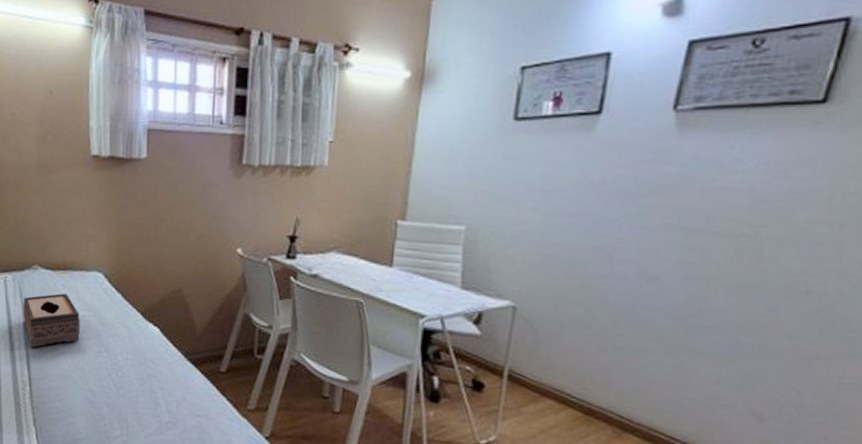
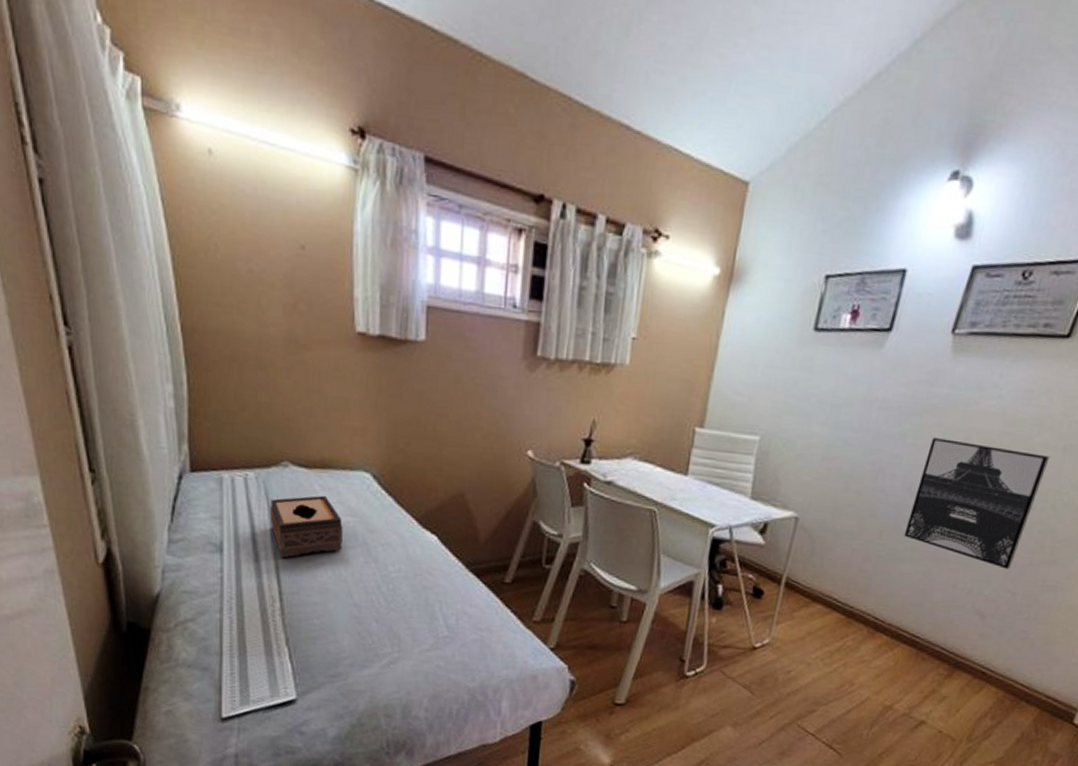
wall art: none [644,219,824,364] -> present [904,438,1050,569]

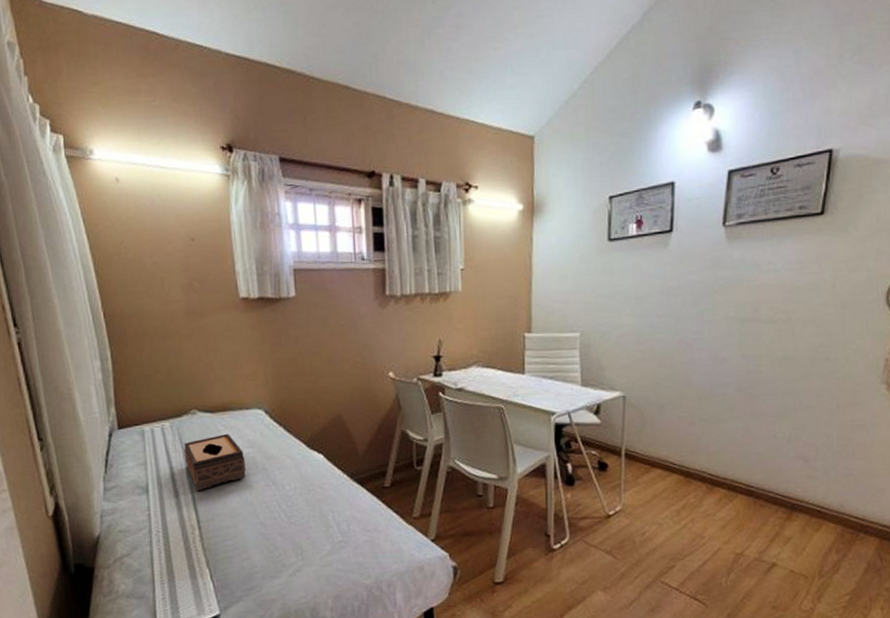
wall art: present [904,438,1050,569] -> none [720,311,832,416]

